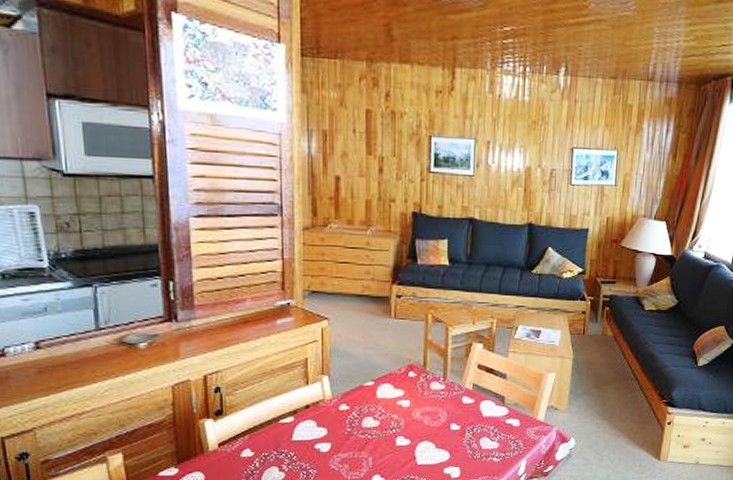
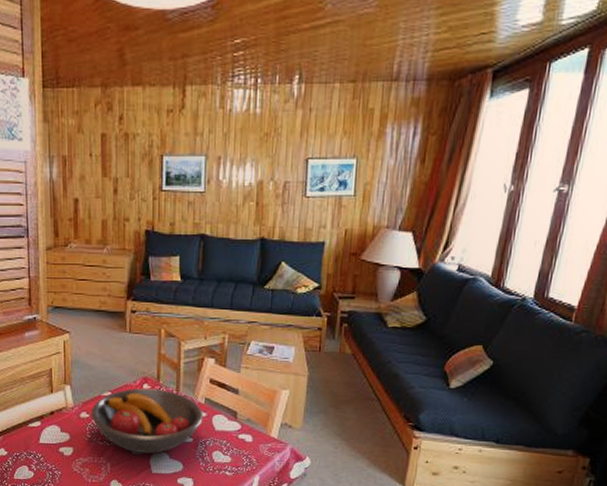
fruit bowl: none [351,375,471,444] -> present [91,388,203,453]

